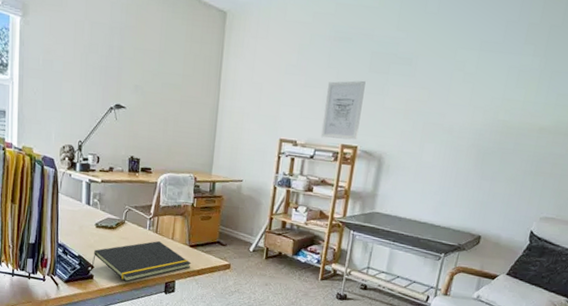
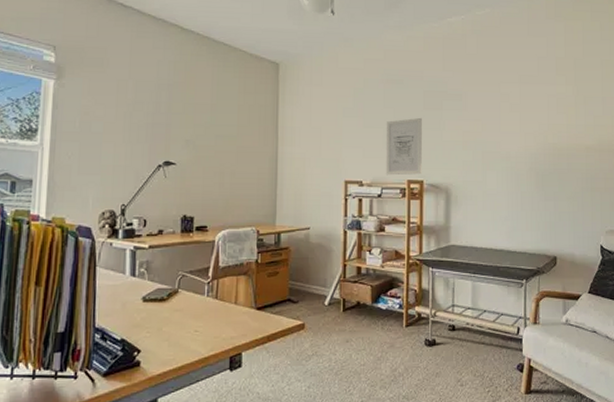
notepad: present [91,240,192,282] -> none [137,307,260,364]

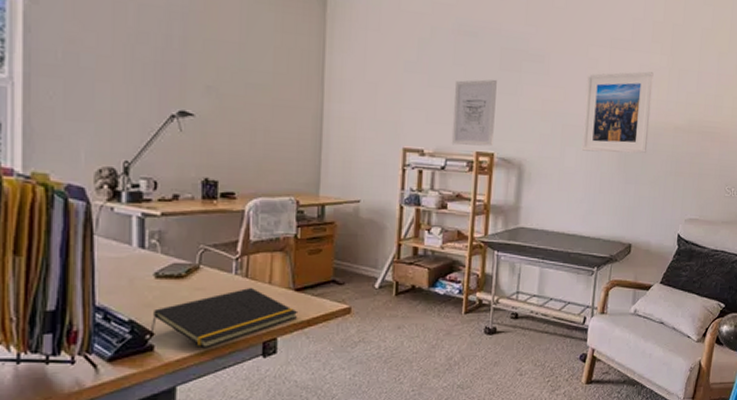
notepad: none [137,307,260,364] -> present [150,287,299,349]
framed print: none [501,101,562,174] -> present [581,71,654,154]

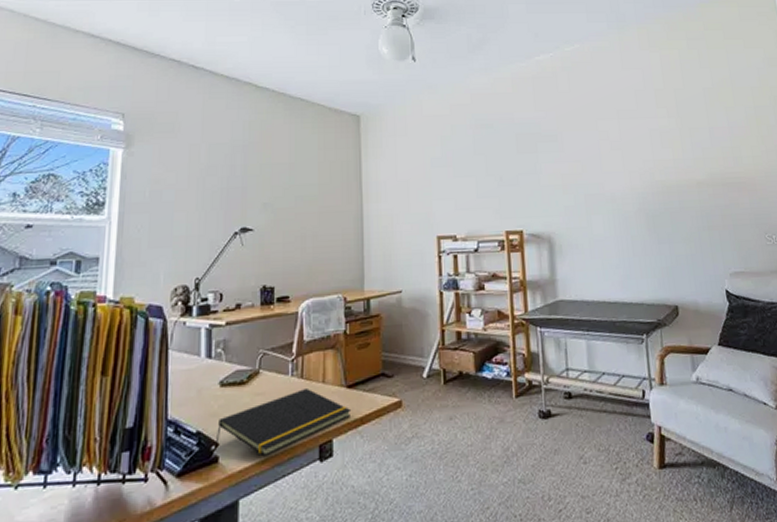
wall art: present [451,79,497,147] -> none [478,162,521,228]
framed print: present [581,71,654,154] -> none [600,135,674,217]

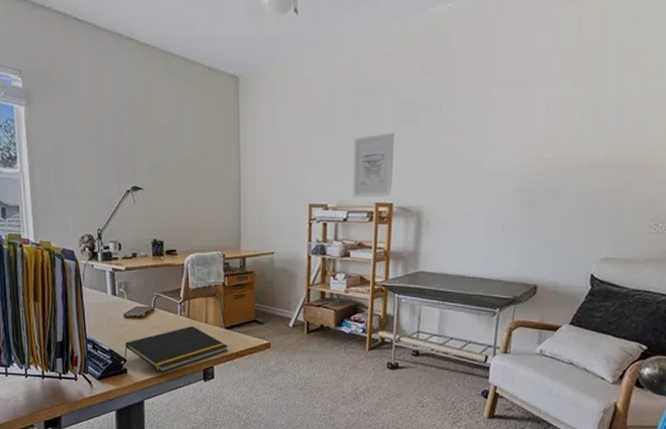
wall art: none [478,162,521,228] -> present [352,132,394,198]

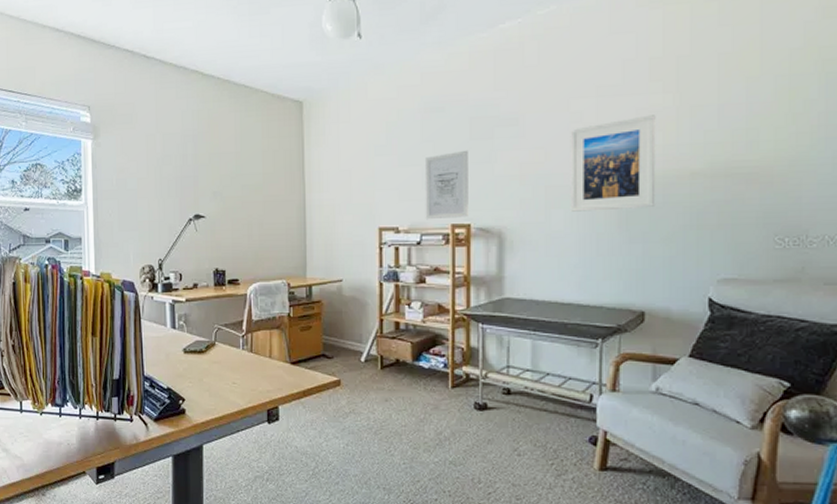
notepad: present [123,325,229,373] -> none [182,360,295,414]
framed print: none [482,106,564,195] -> present [570,115,656,212]

